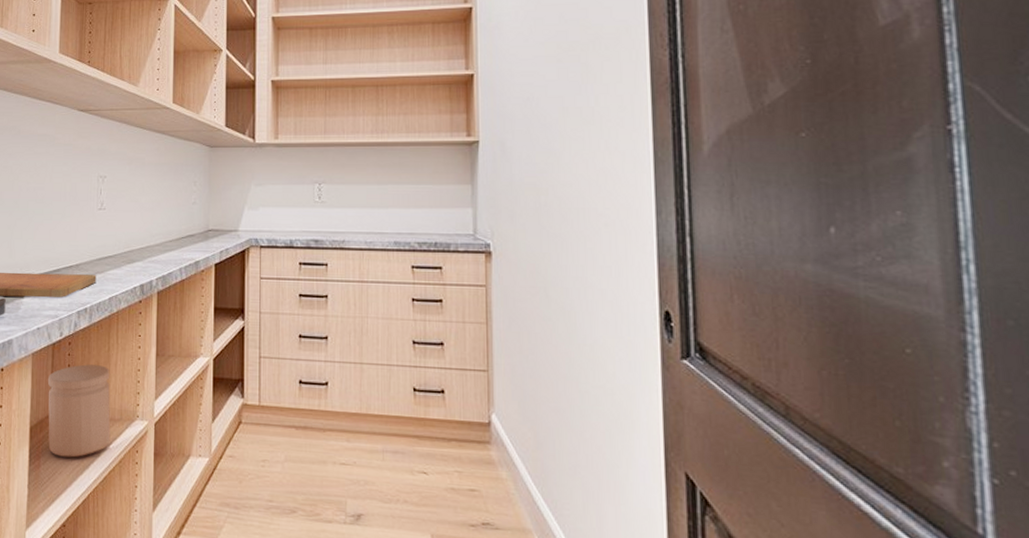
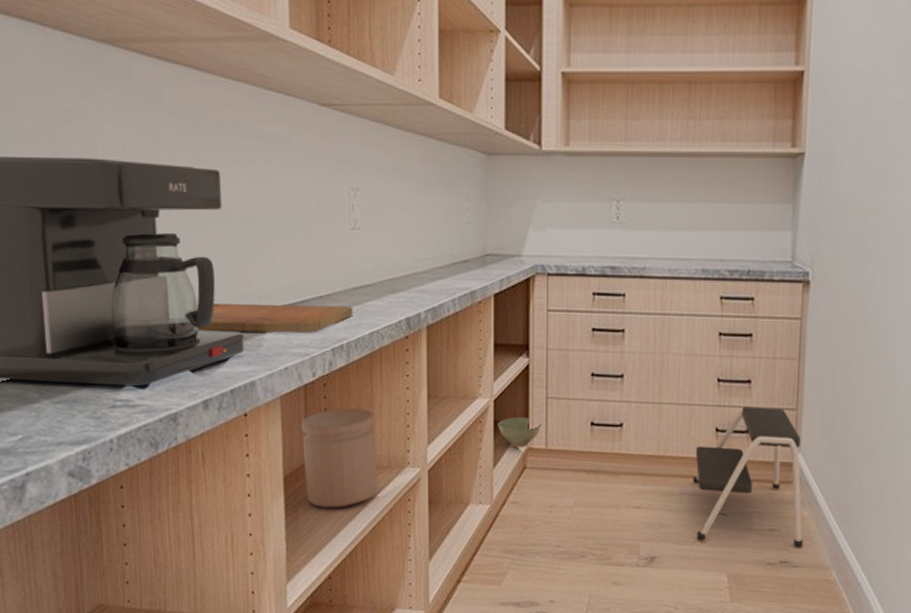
bowl: none [216,375,256,404] -> present [497,417,542,448]
step stool: none [394,367,503,509] -> present [692,406,803,548]

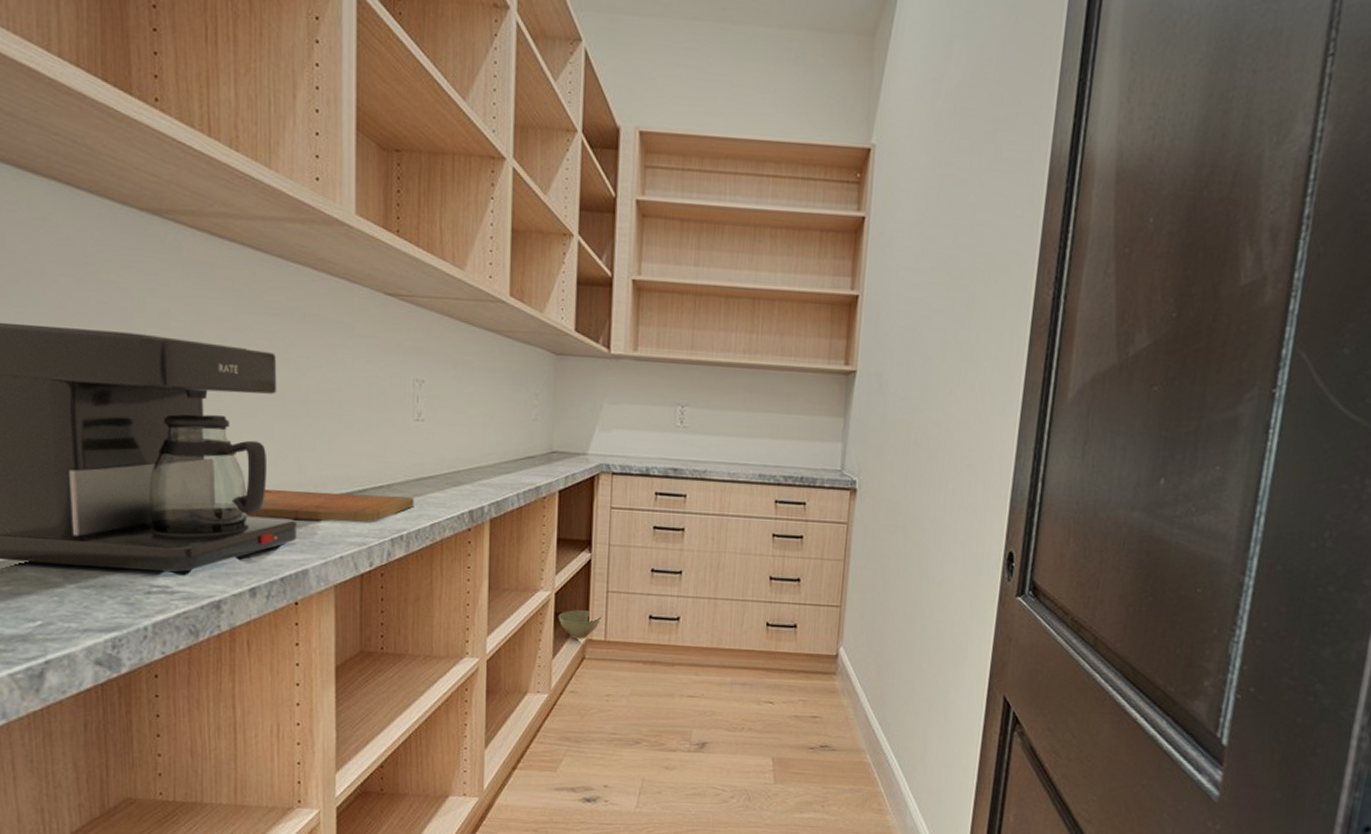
jar: present [300,408,378,508] -> none [355,598,435,697]
step stool: present [692,406,803,548] -> none [743,603,843,733]

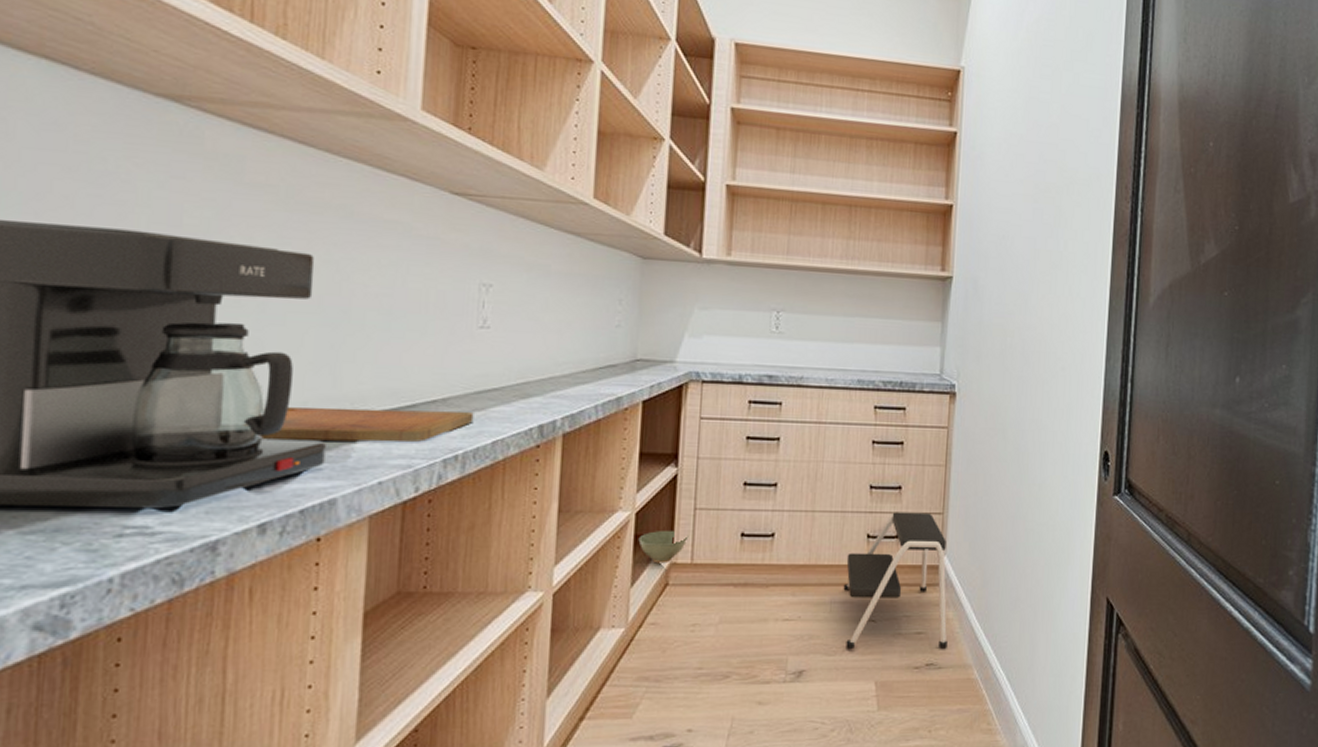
step stool: none [743,603,843,733] -> present [843,512,948,650]

